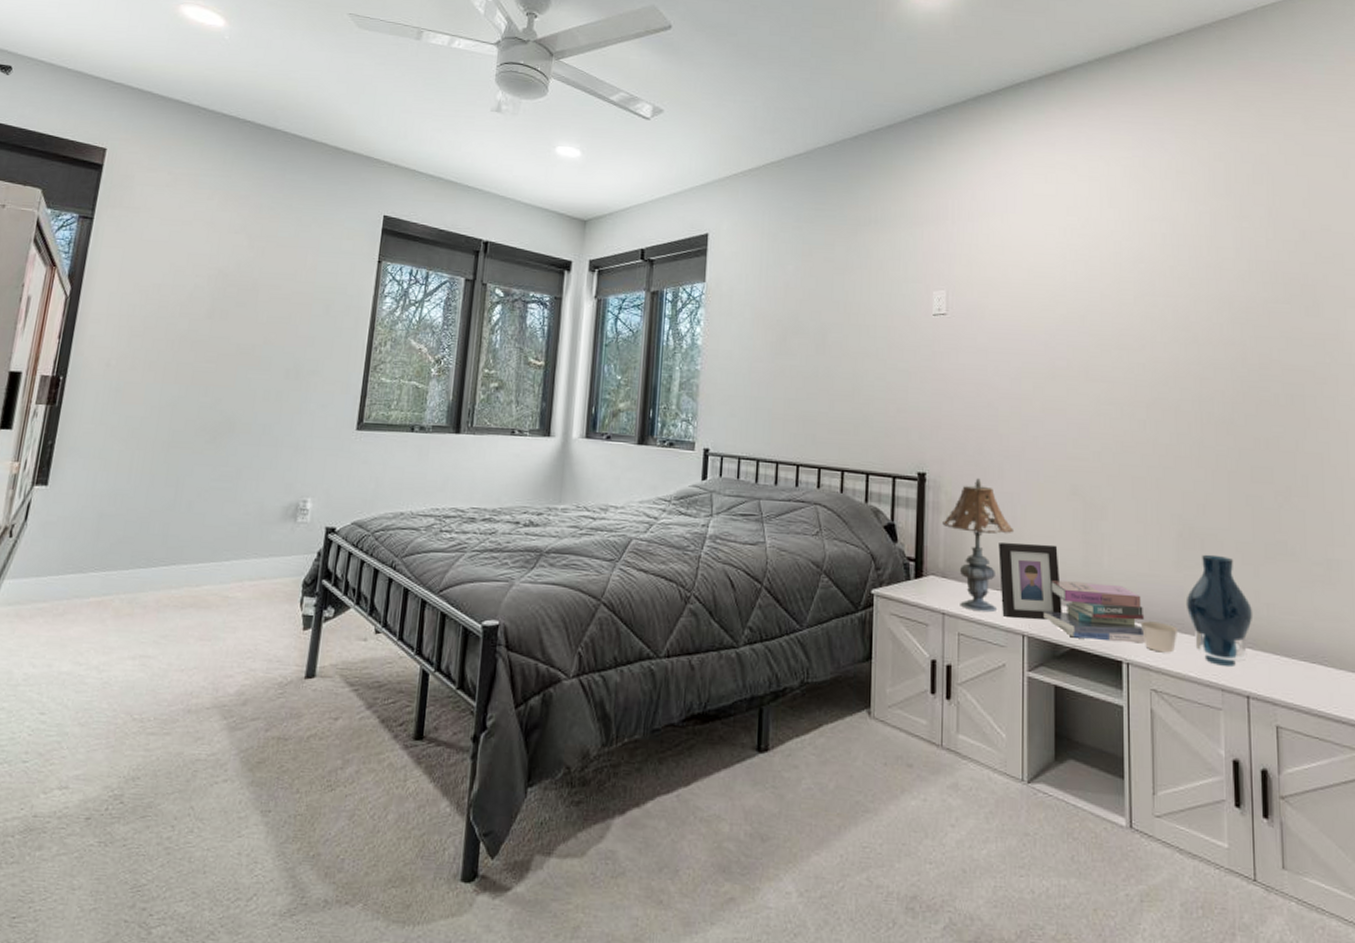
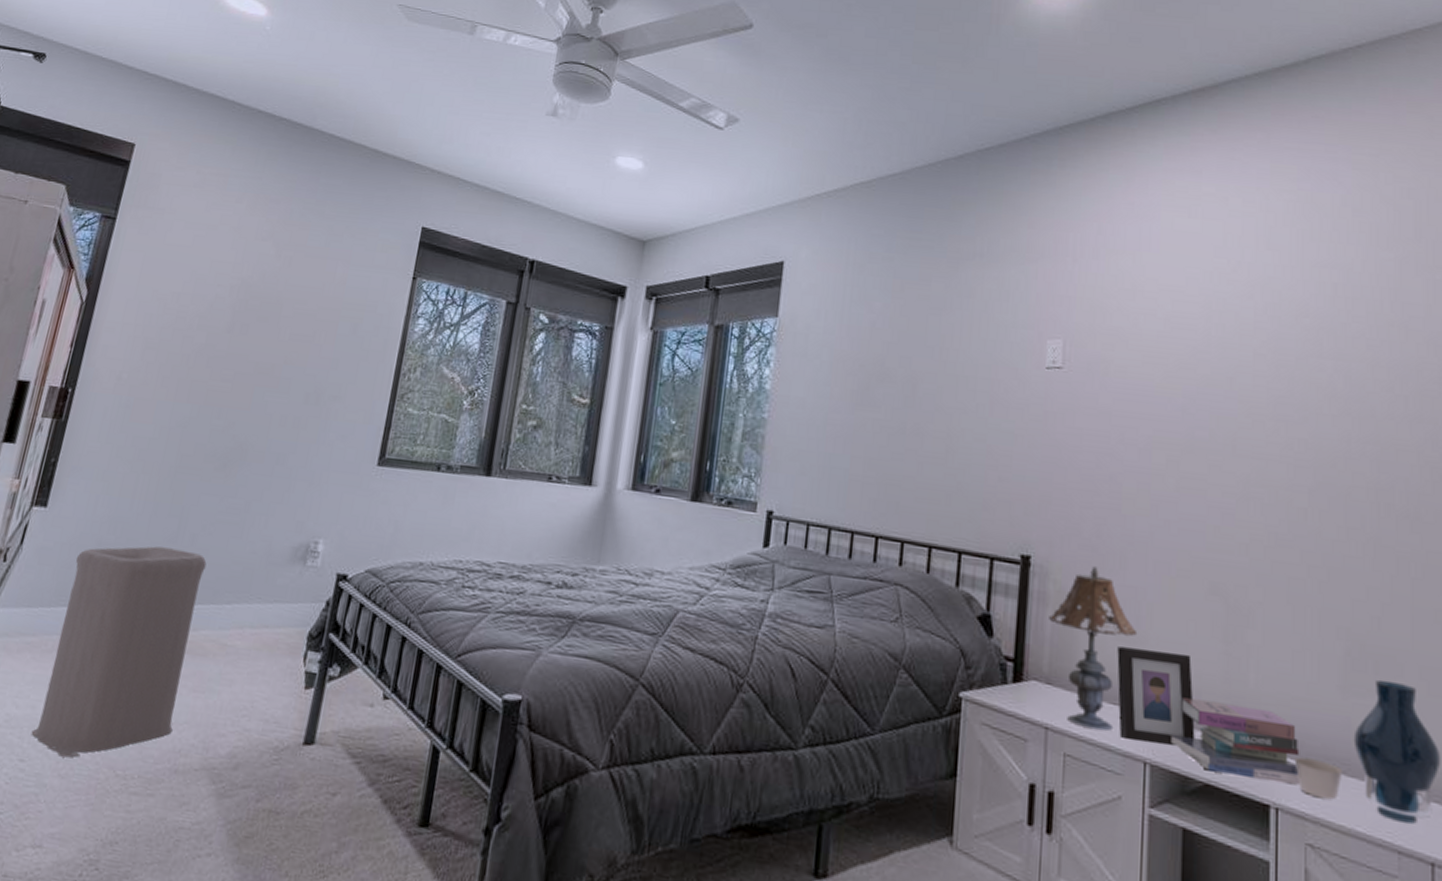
laundry basket: none [49,514,204,708] -> present [31,546,207,758]

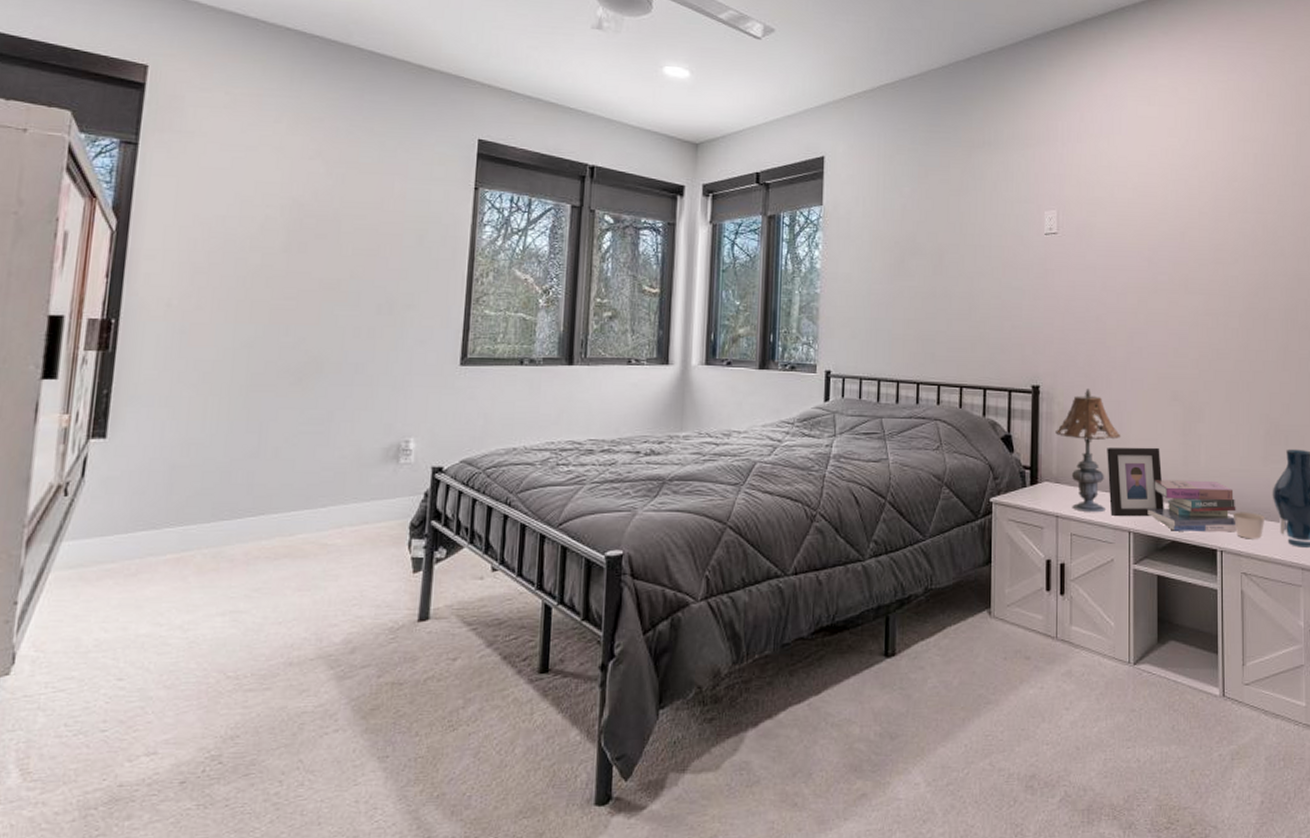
laundry basket: present [31,546,207,758] -> none [126,463,295,669]

